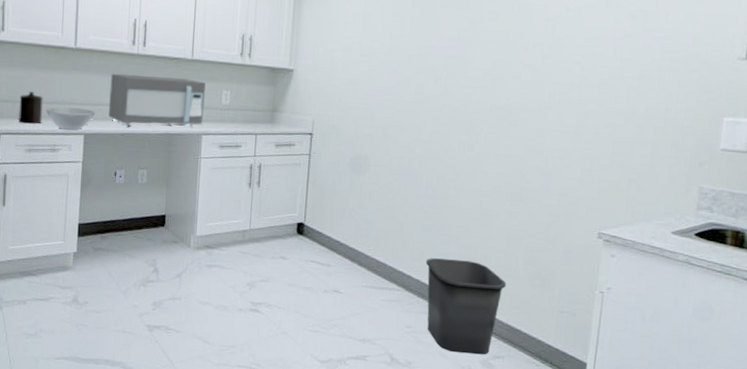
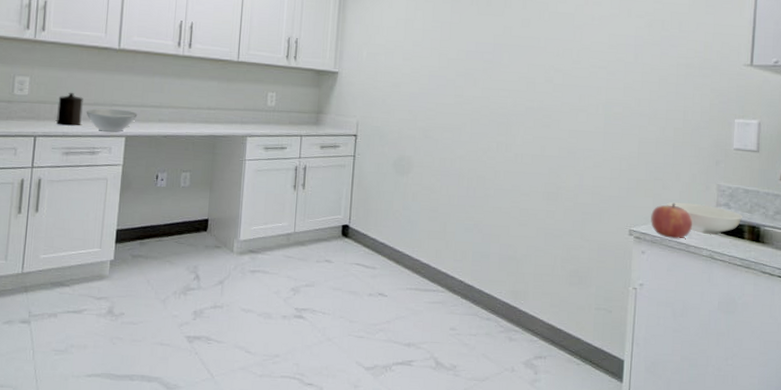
microwave: present [109,73,206,128] -> none [151,74,252,129]
waste bin: present [425,258,506,355] -> none [468,258,546,356]
fruit: none [622,205,669,243] -> present [651,203,692,239]
bowl: none [640,204,726,239] -> present [666,202,742,235]

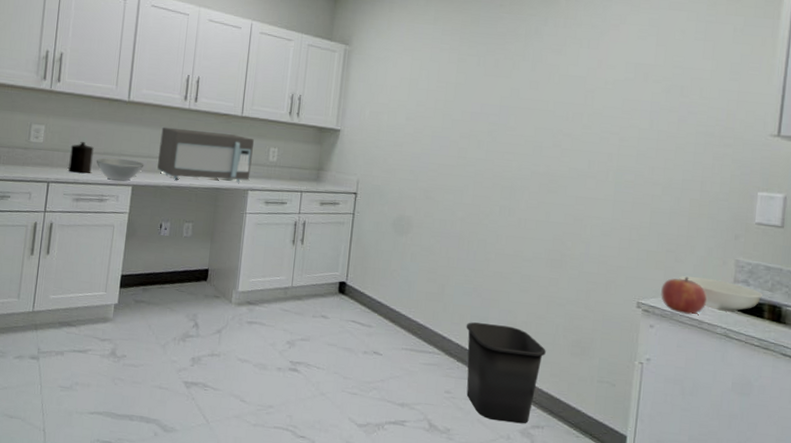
microwave: none [151,74,252,129] -> present [157,127,255,183]
waste bin: none [468,258,546,356] -> present [466,322,546,424]

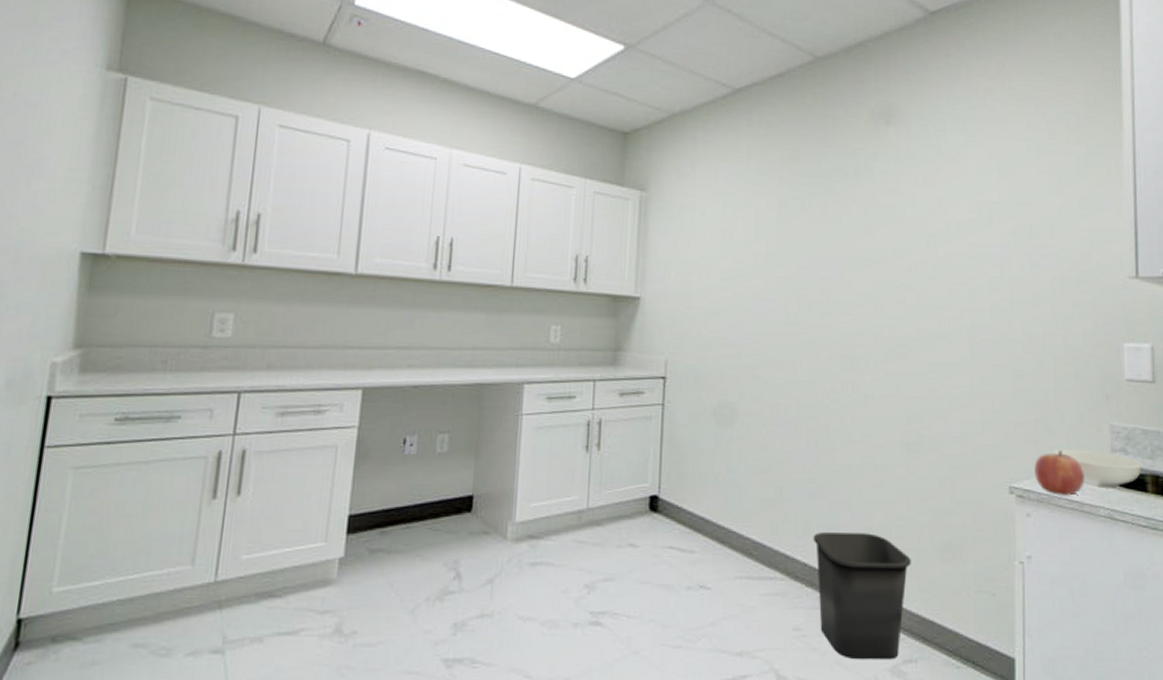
canister: present [68,141,94,174] -> none [269,332,307,378]
bowl: present [96,158,144,182] -> none [310,352,380,385]
microwave: present [157,127,255,183] -> none [398,306,530,377]

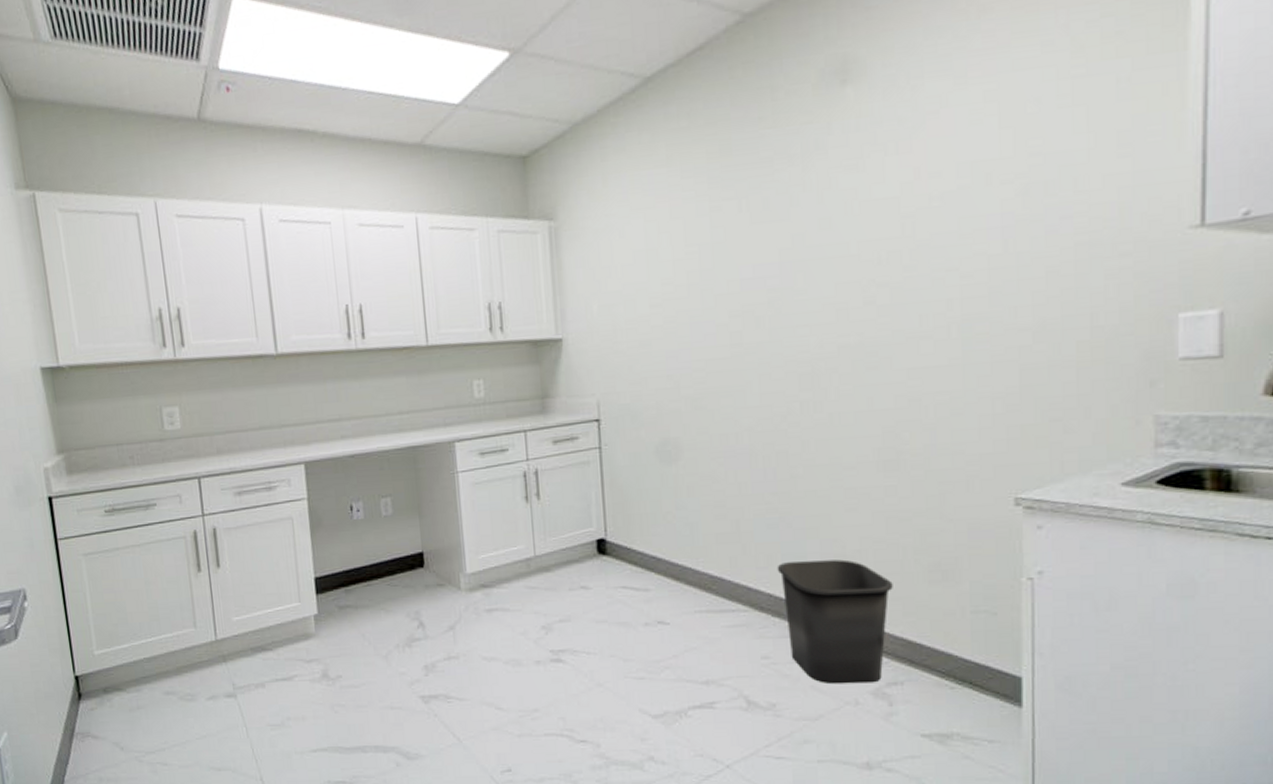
fruit: present [1034,450,1084,496] -> none [1048,451,1116,504]
bowl: present [1051,448,1143,488] -> none [1071,447,1200,490]

